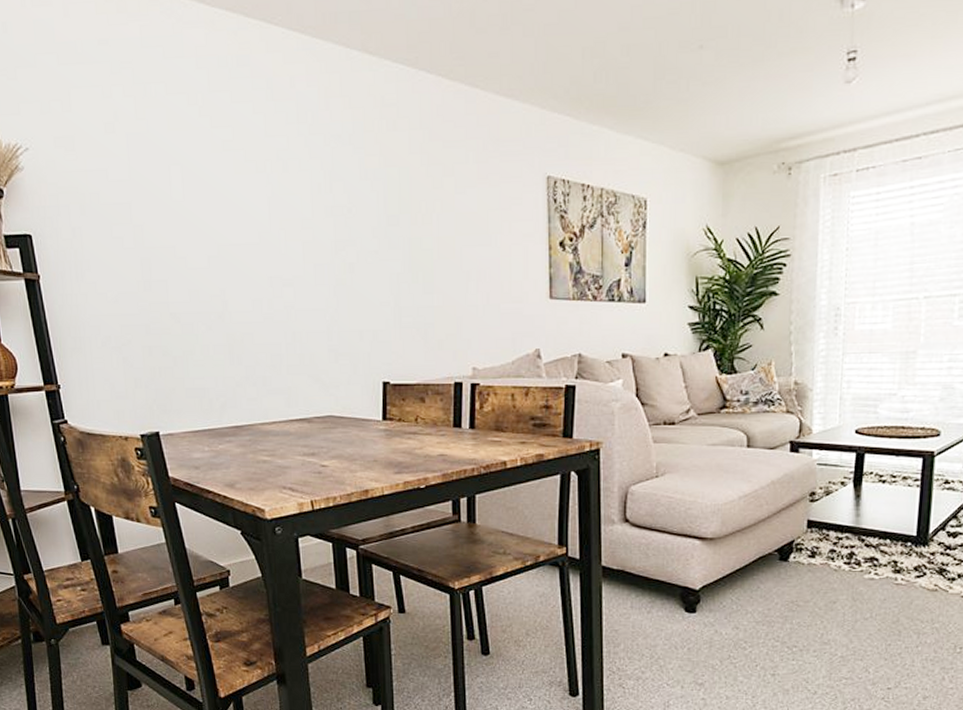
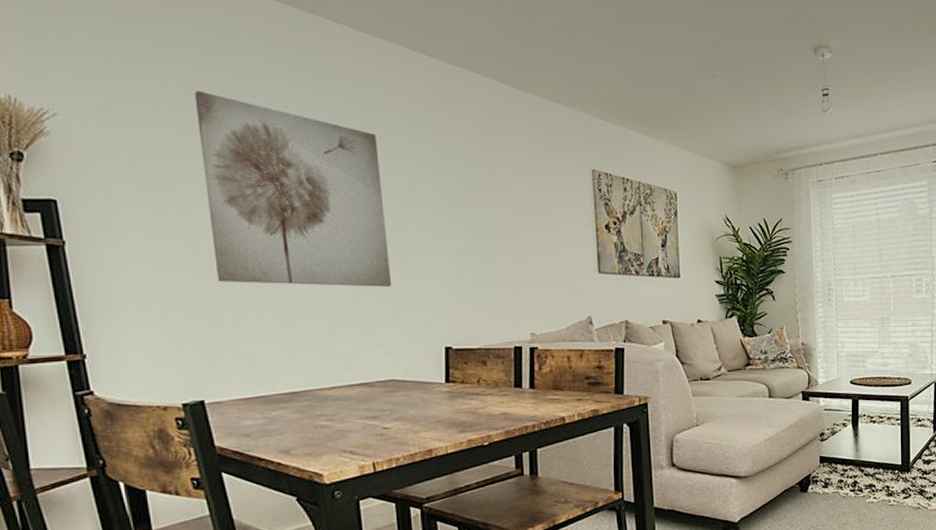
wall art: none [144,114,330,317] -> present [194,90,392,287]

